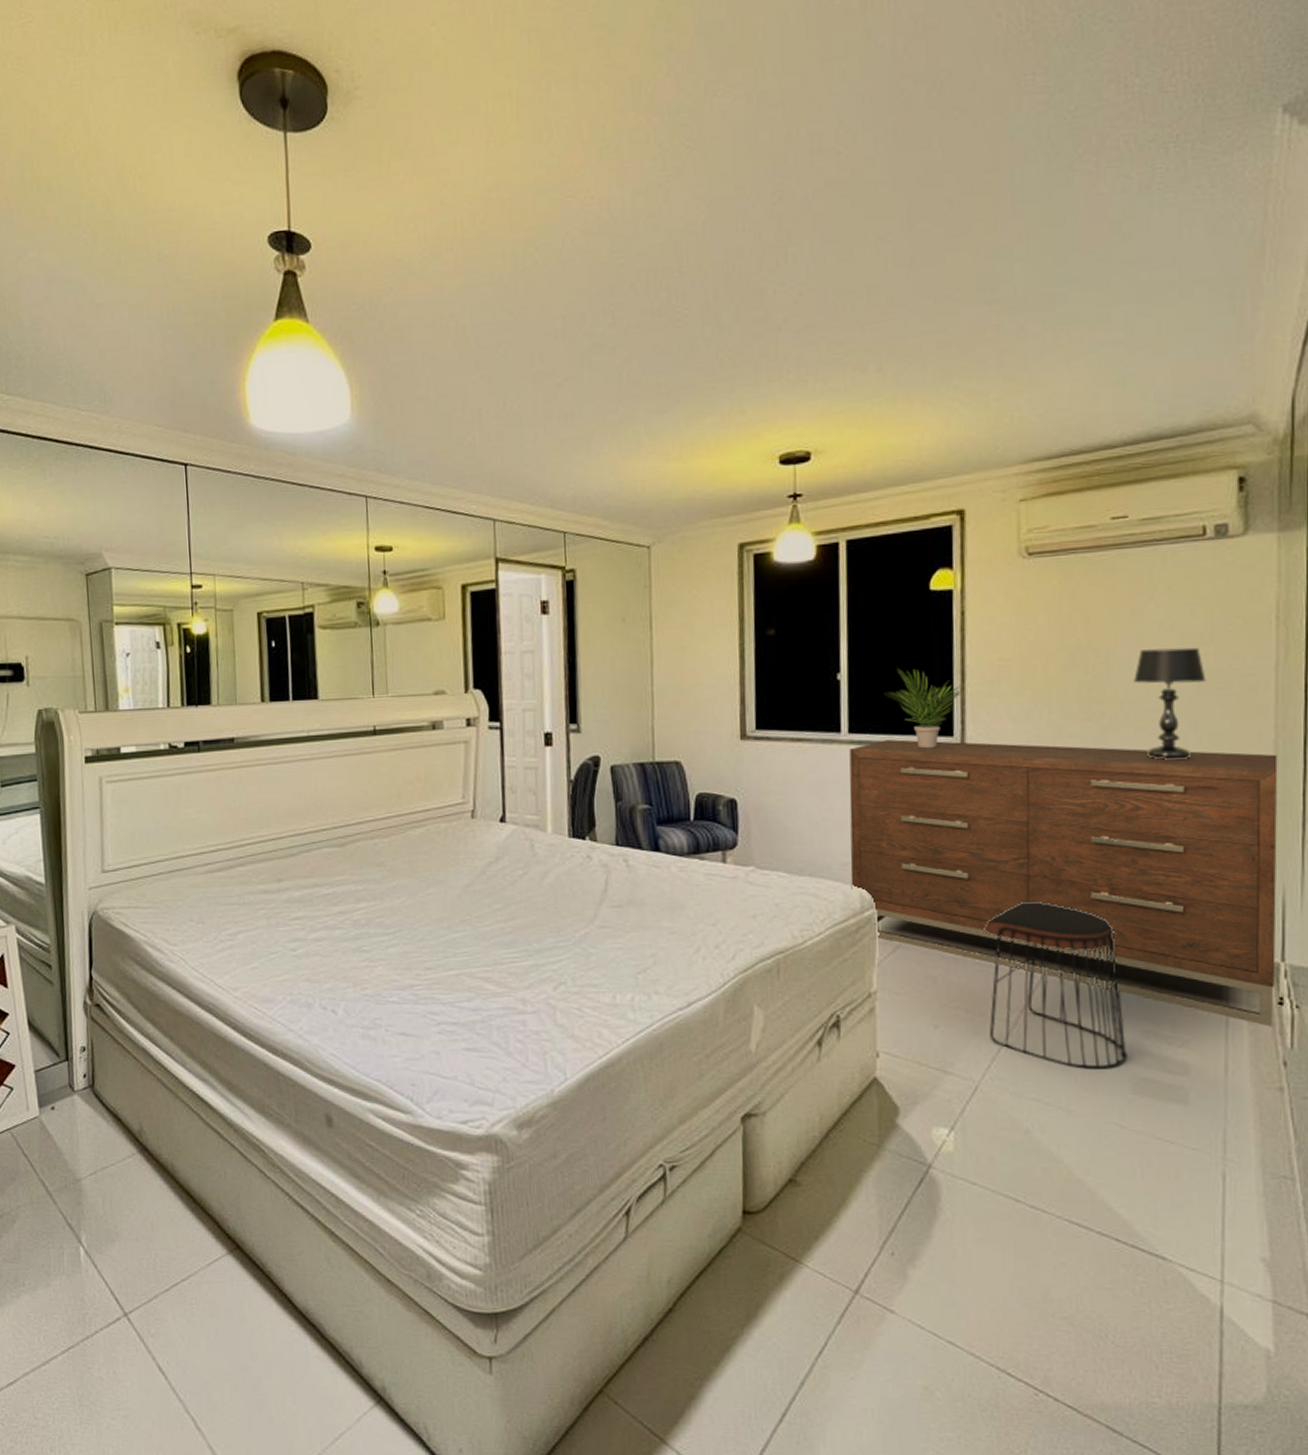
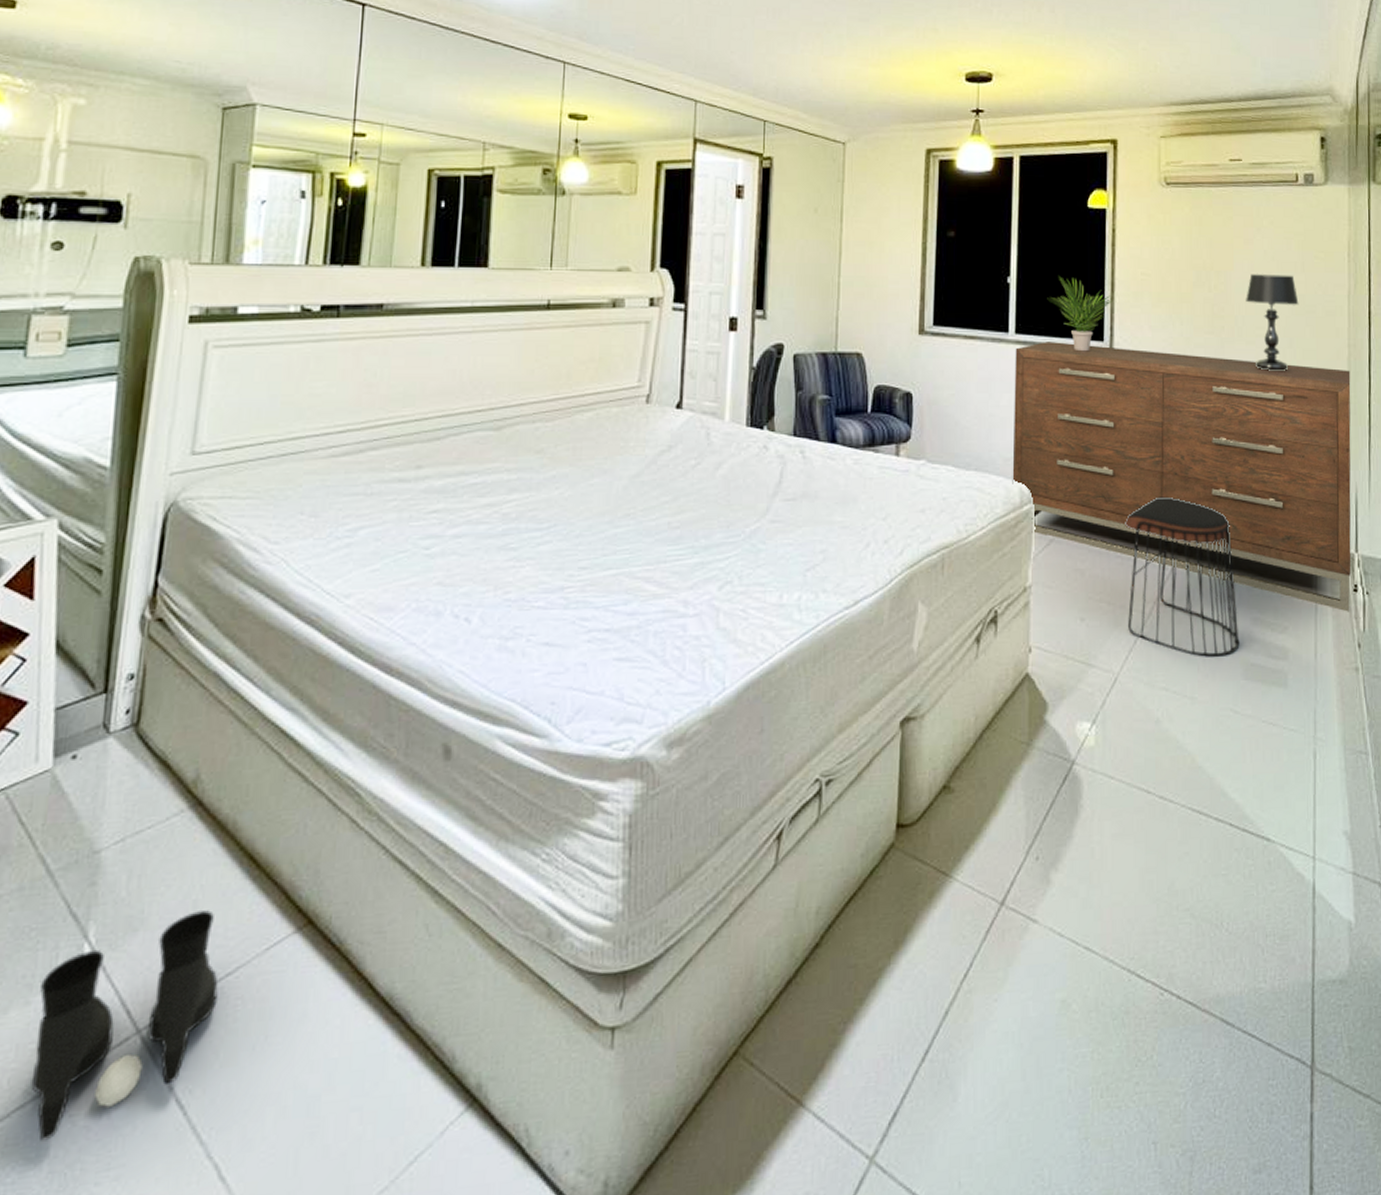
boots: none [55,1231,178,1383] -> present [31,910,218,1141]

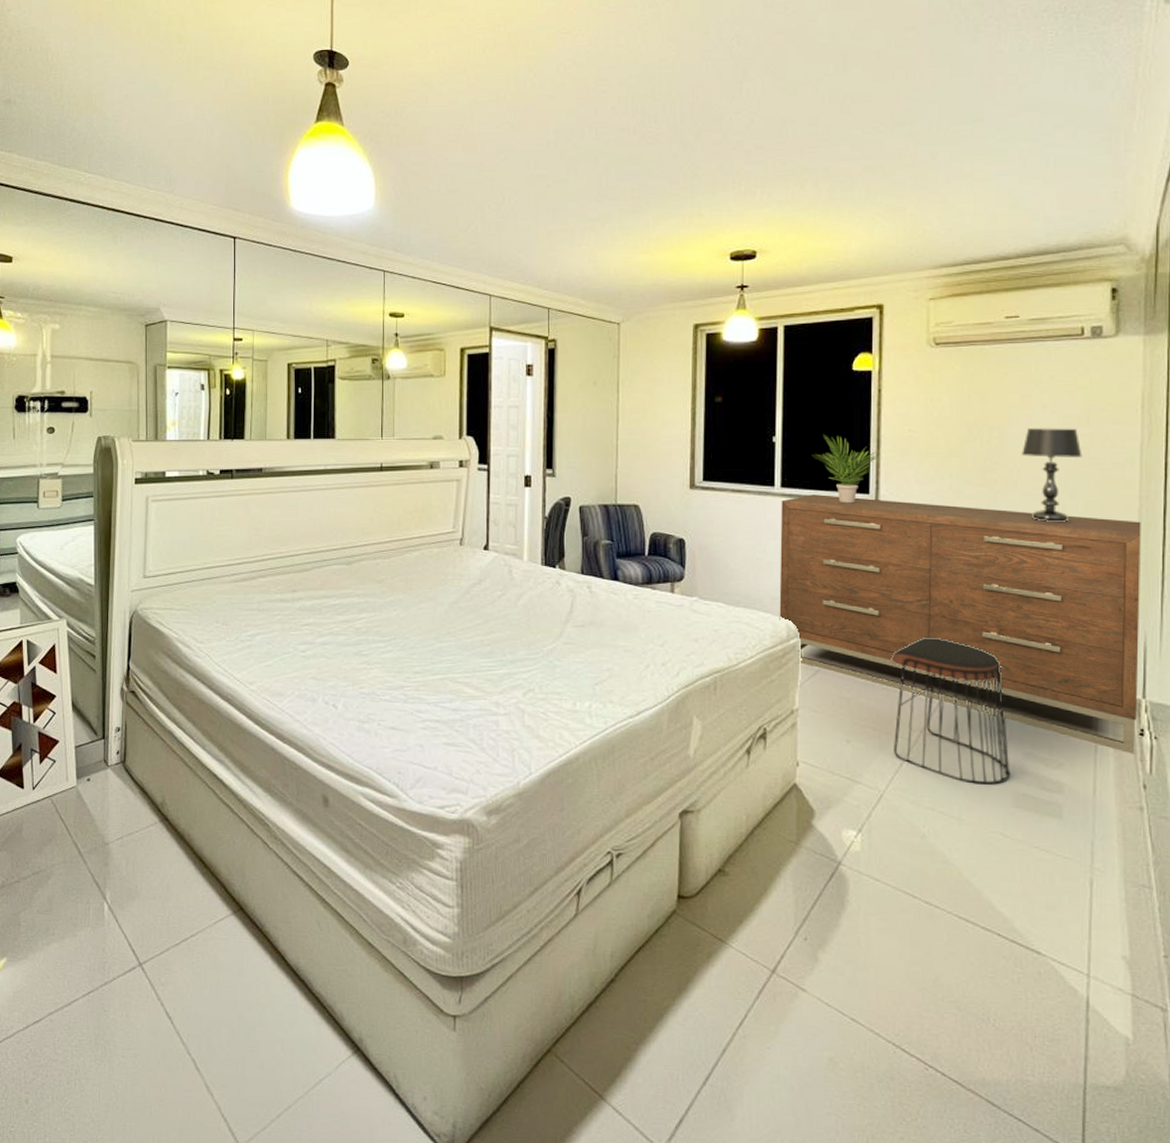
boots: present [31,910,218,1141] -> none [81,891,186,1024]

